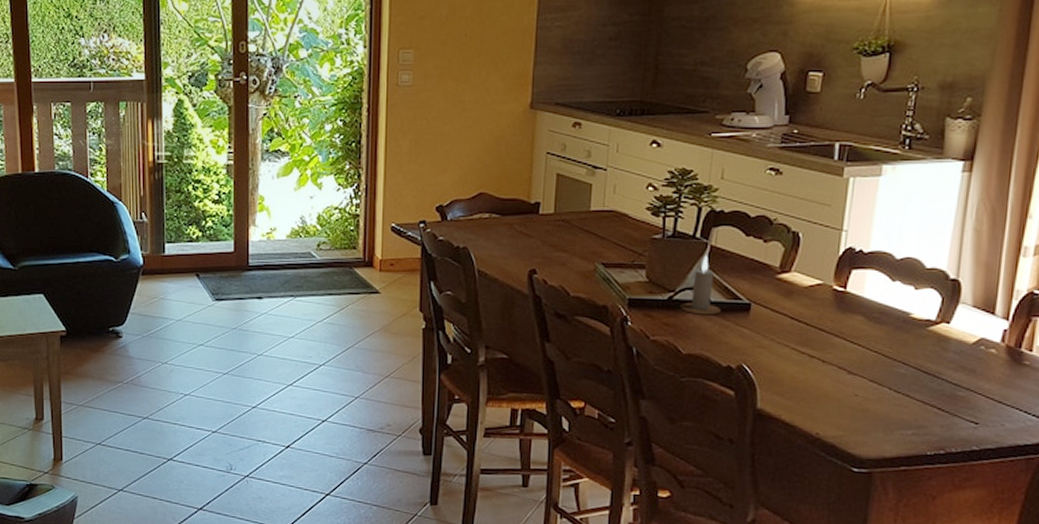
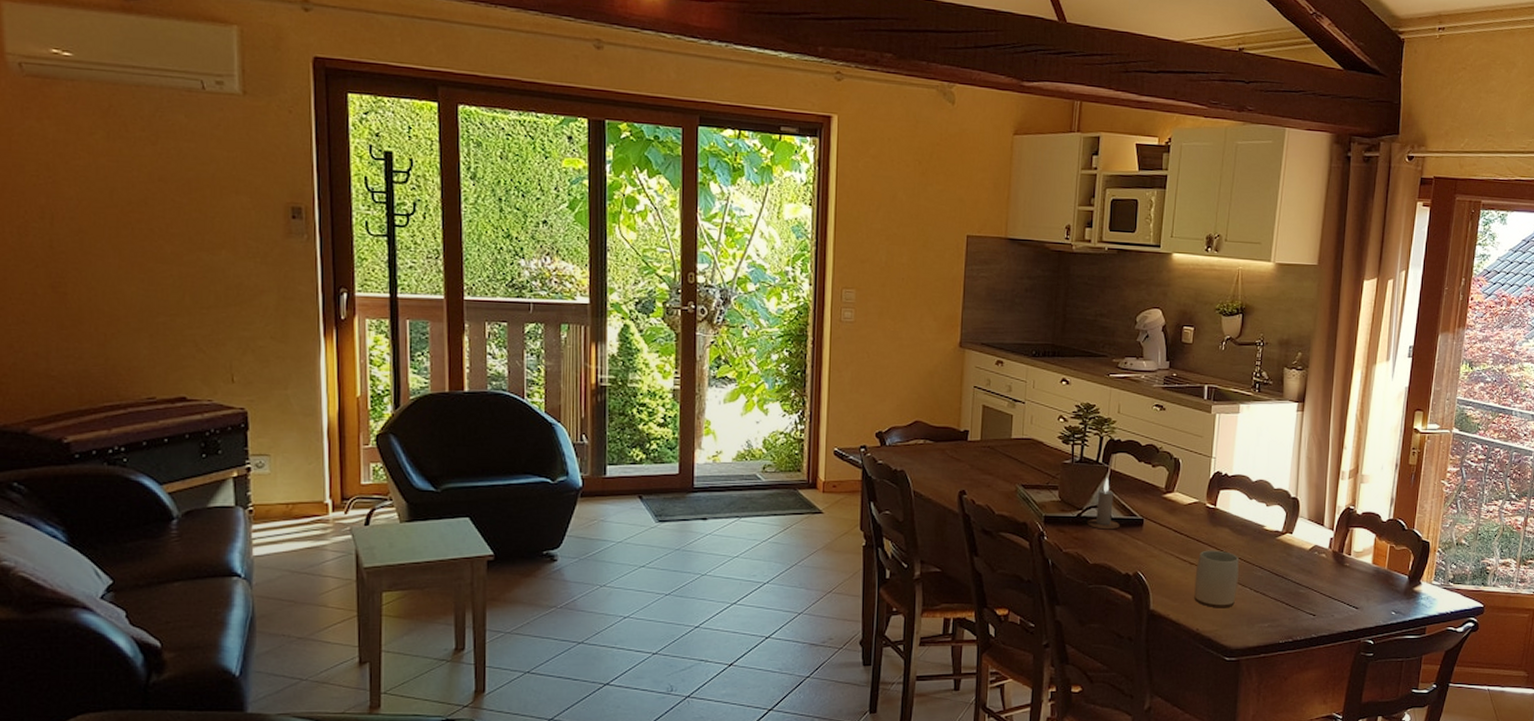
mug: none [814,341,876,411] -> present [1194,550,1240,608]

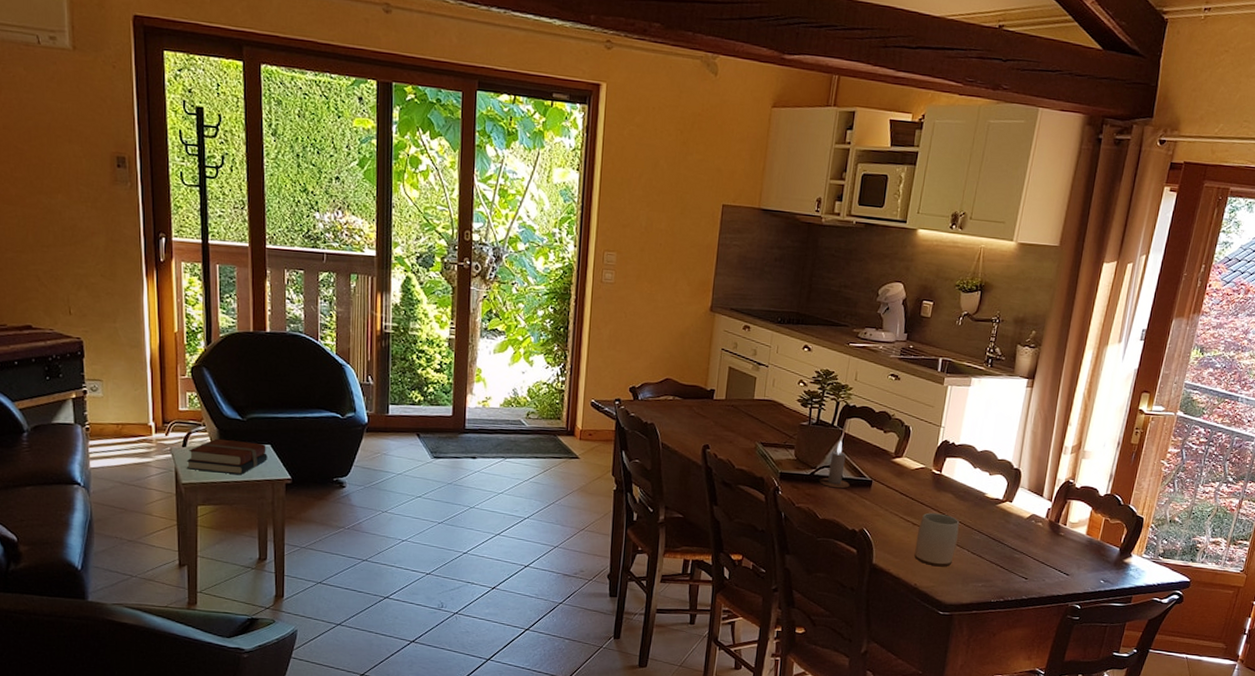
books: none [369,514,466,553] -> present [186,438,268,474]

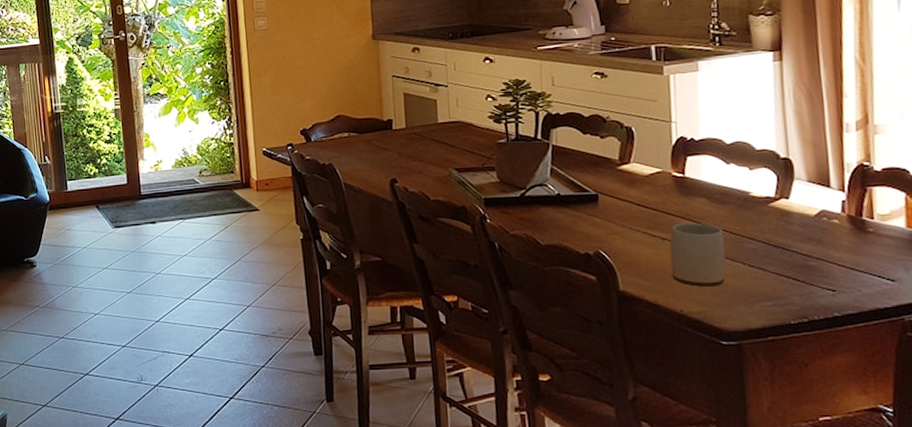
candle: present [818,440,850,489] -> none [532,154,571,209]

